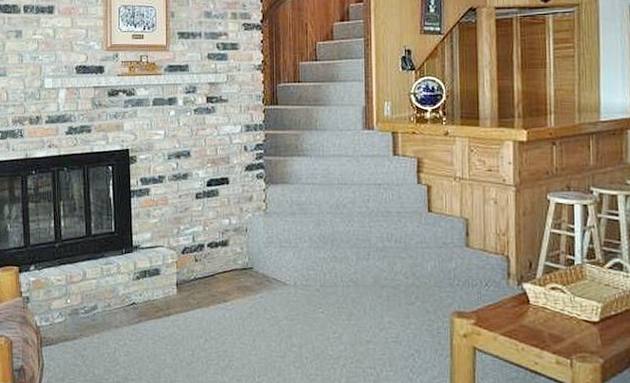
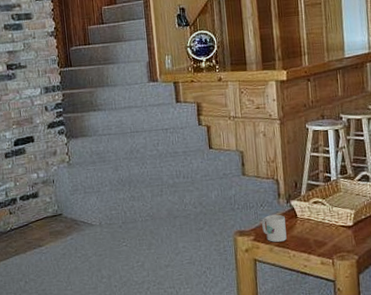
mug: none [485,297,515,330] -> present [262,214,287,242]

